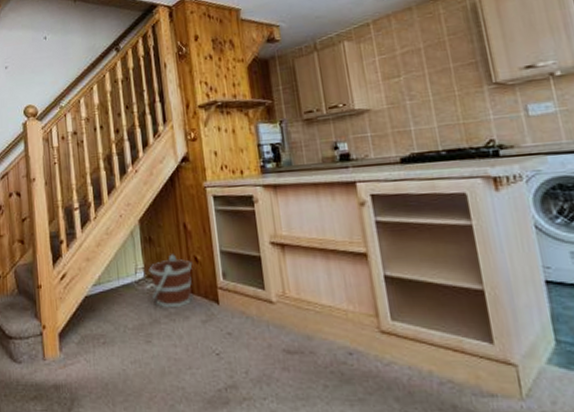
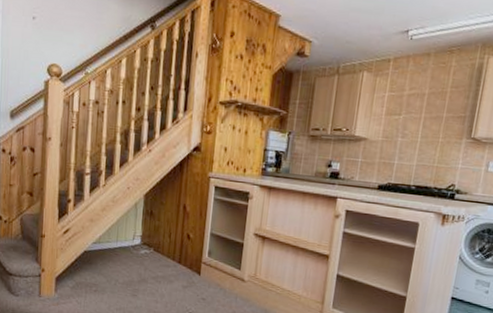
bucket: present [149,254,193,307] -> none [145,228,185,272]

